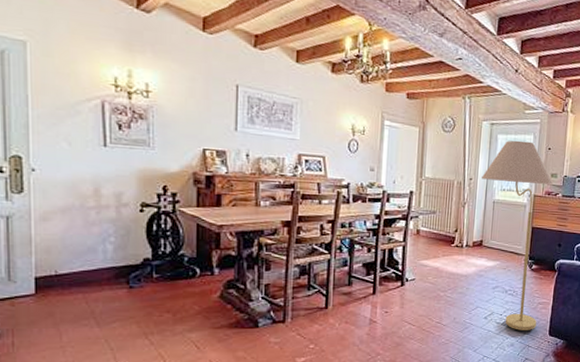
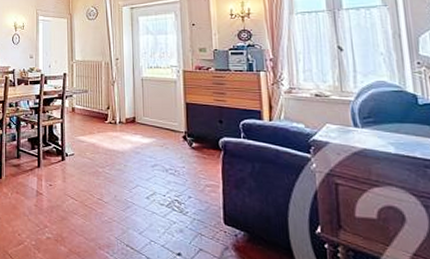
floor lamp: present [482,140,554,330] -> none [127,20,207,216]

